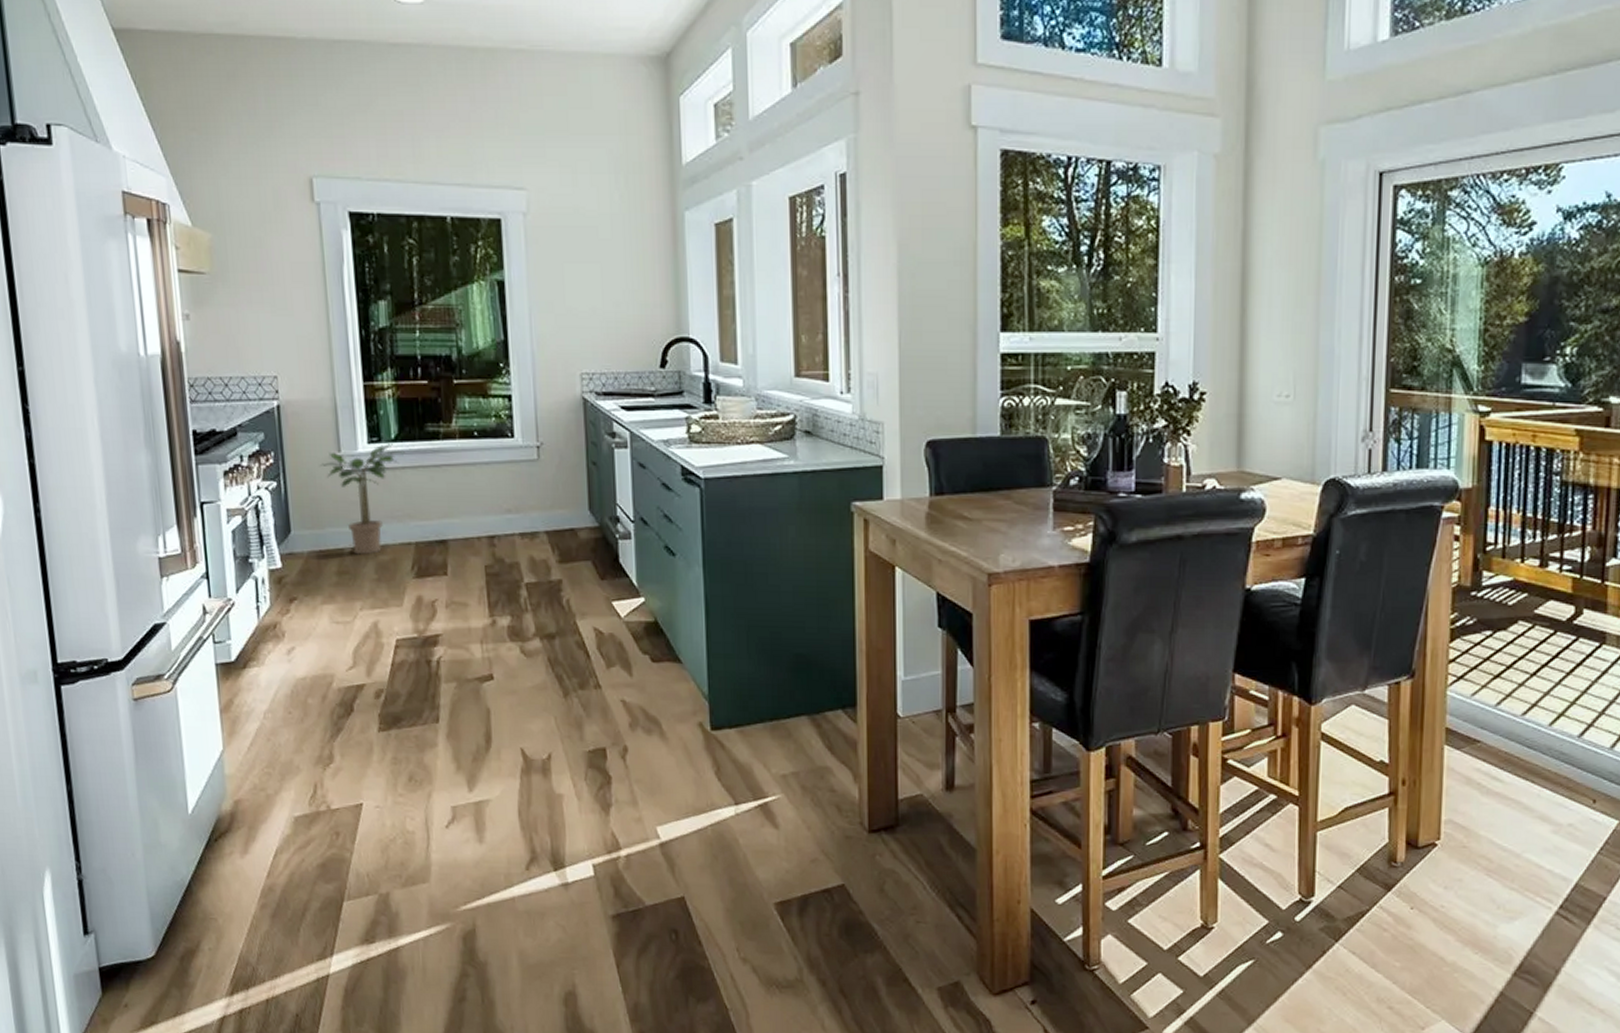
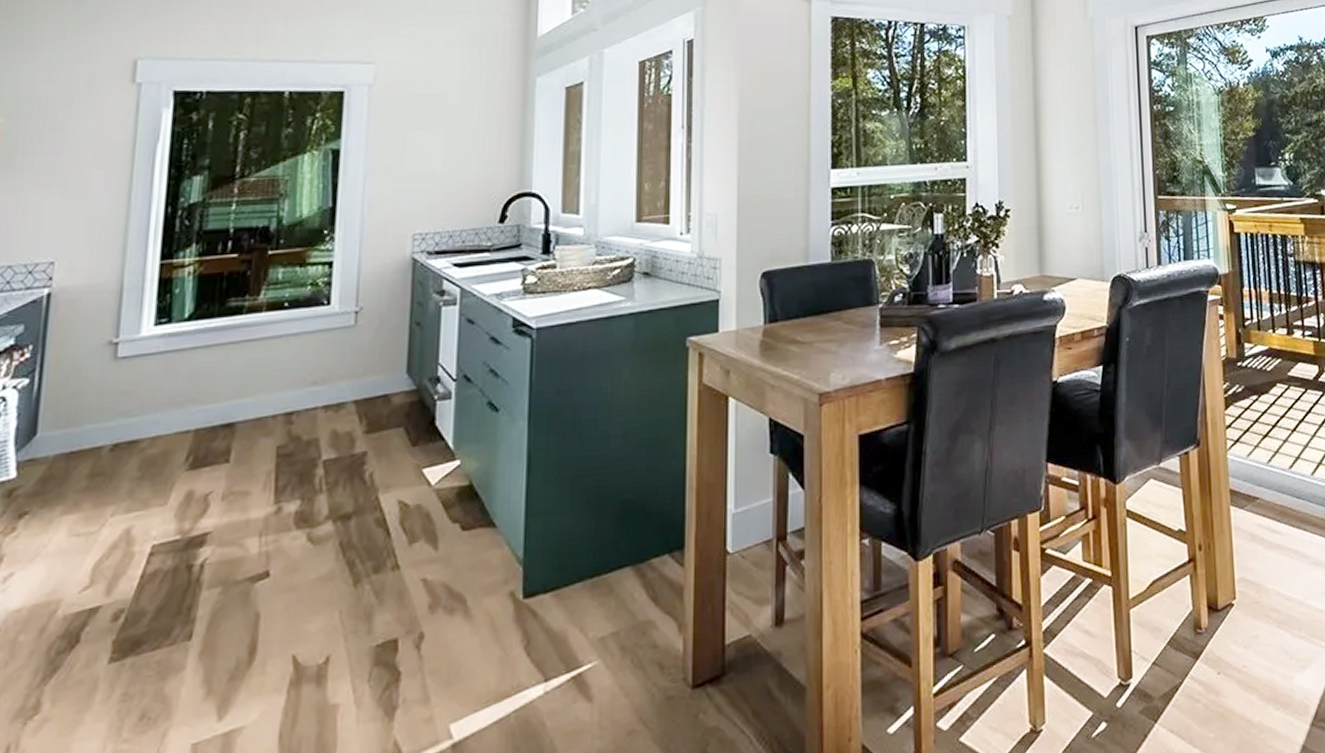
potted plant: present [319,444,405,555] -> none [89,323,198,452]

